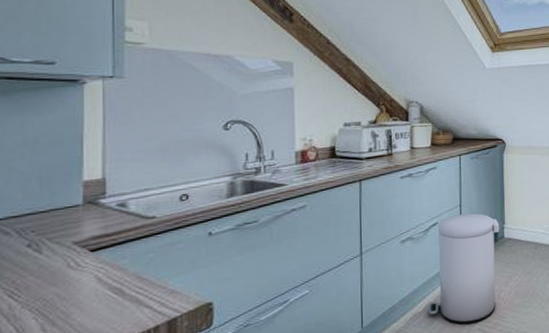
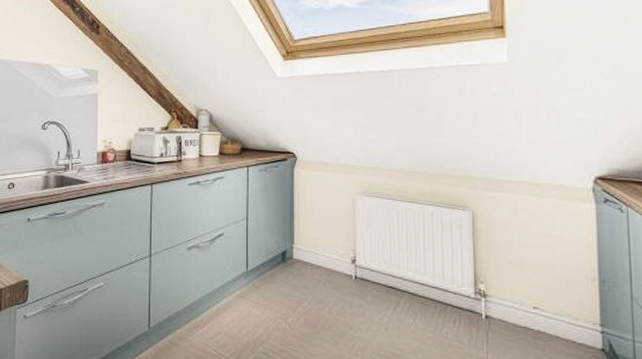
pedal bin: present [428,213,500,325] -> none [212,228,288,346]

